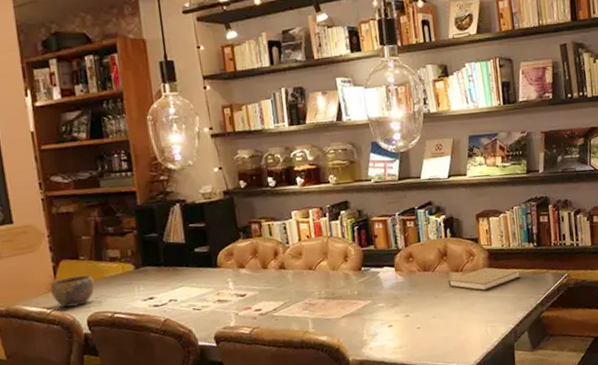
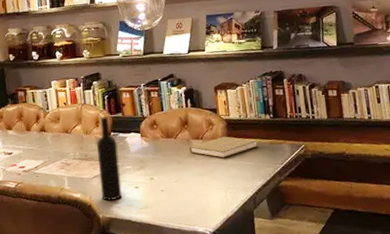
wine bottle: none [345,249,375,342] -> present [97,116,123,201]

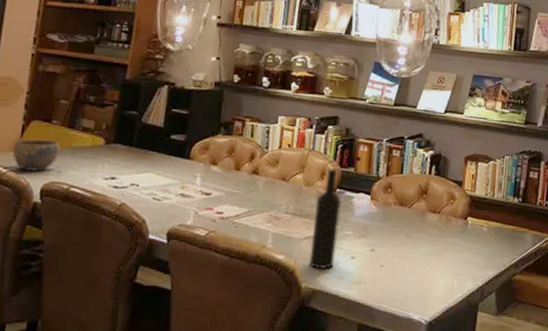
book: present [189,136,258,158] -> none [422,214,499,239]

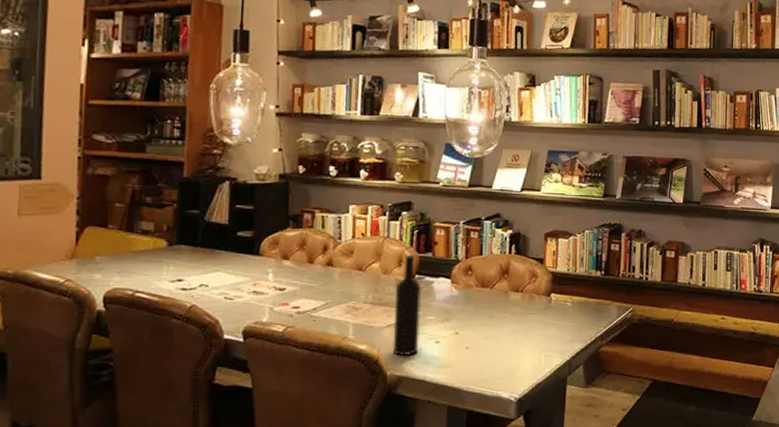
bowl: present [13,138,61,172] -> none [69,245,120,280]

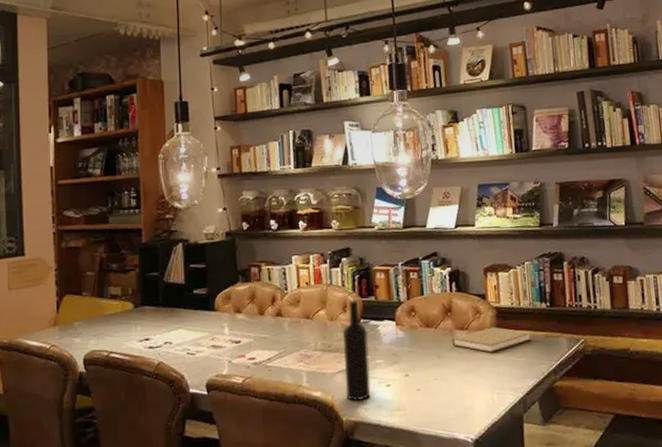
book: none [506,291,583,316] -> present [452,327,531,353]

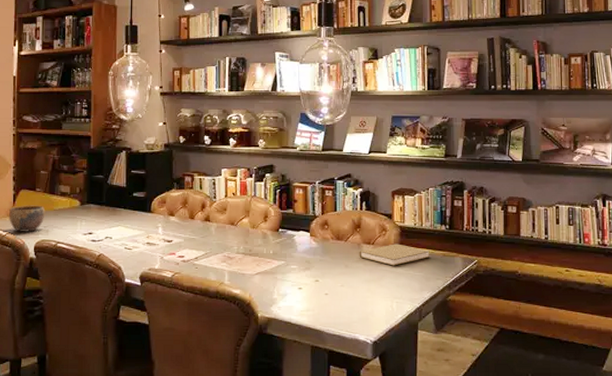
bowl: none [53,311,94,344] -> present [9,205,46,233]
wine bottle: present [343,299,371,402] -> none [262,211,285,301]

